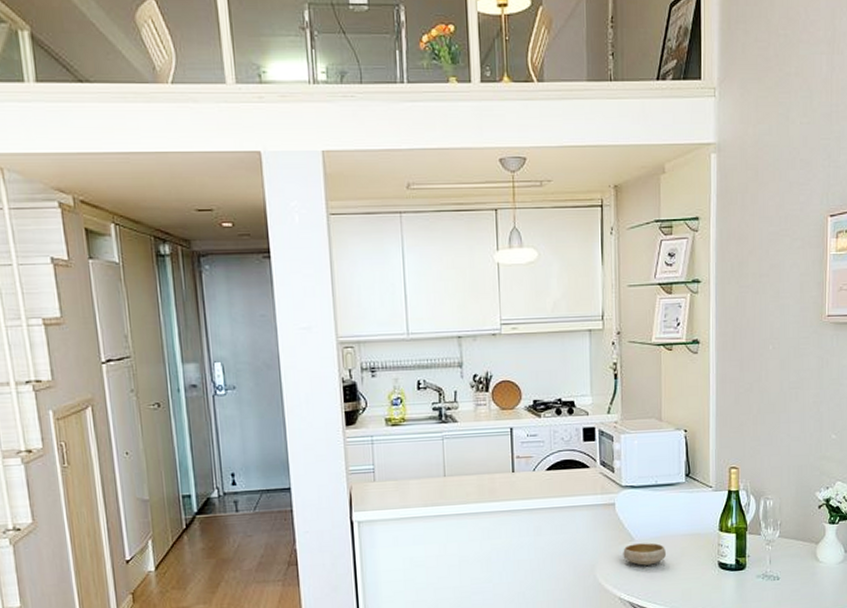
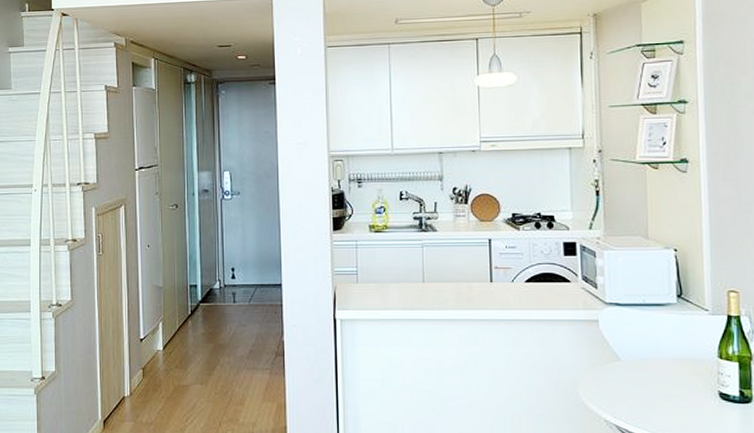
bowl: present [623,543,666,566] -> none [608,364,657,388]

